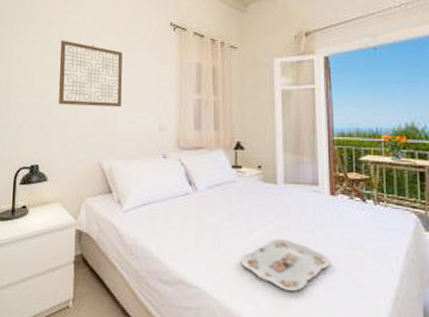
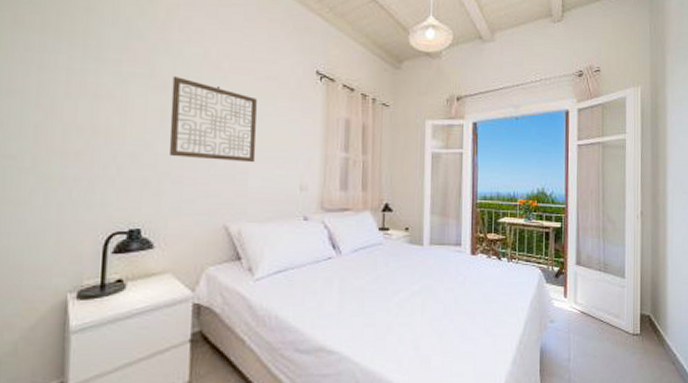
serving tray: present [240,238,330,292] -> none [384,298,468,347]

